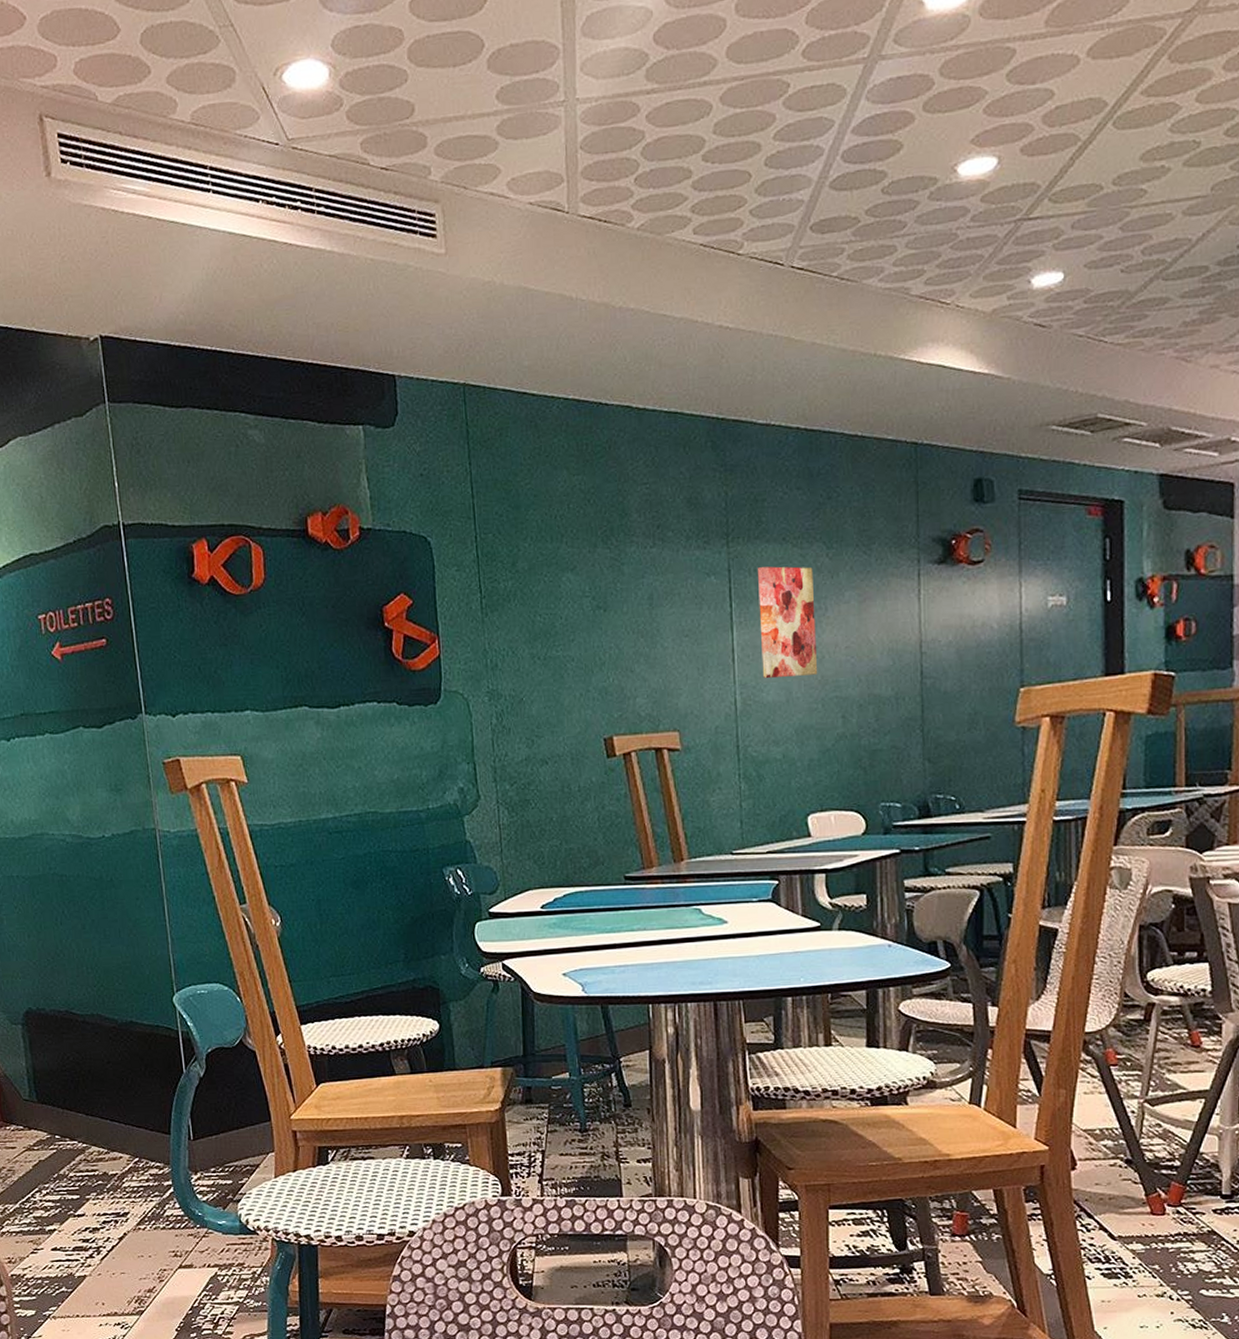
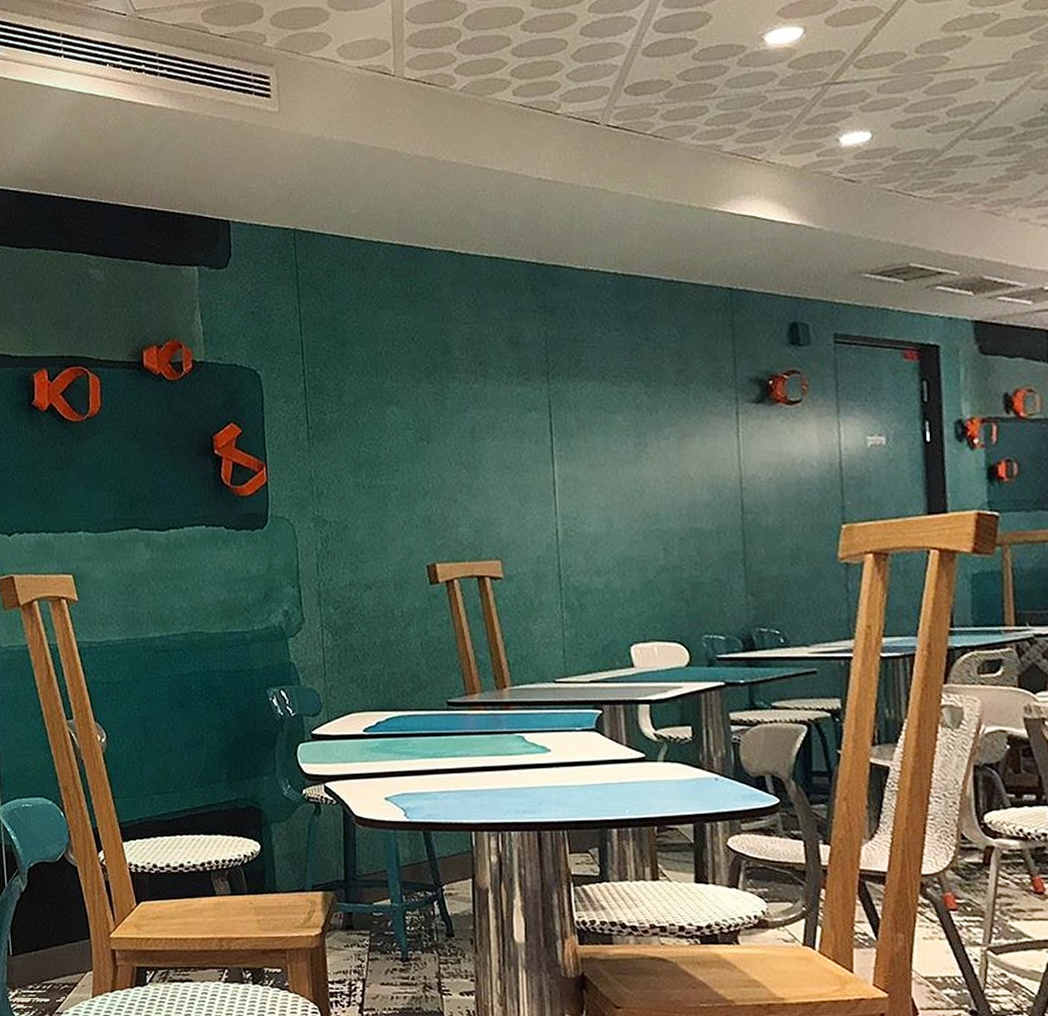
wall art: present [758,566,818,679] -> none [578,403,639,511]

